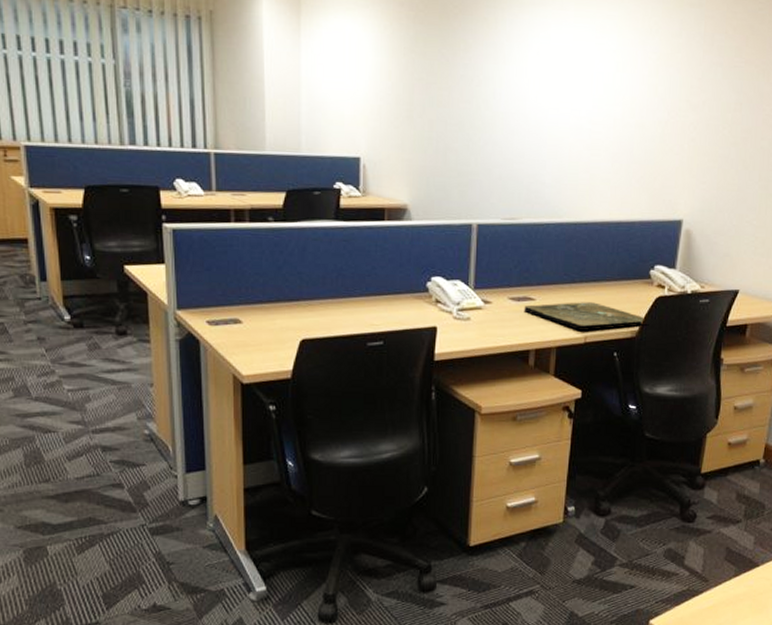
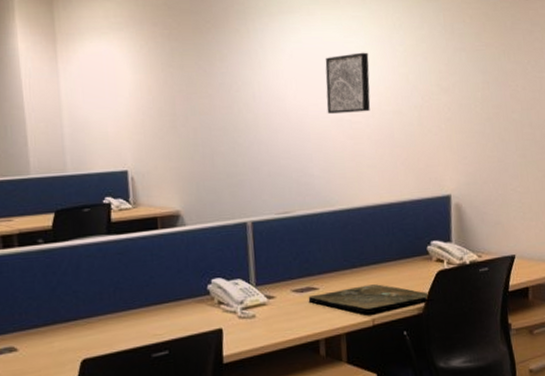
wall art: none [567,56,619,122] -> present [325,52,371,114]

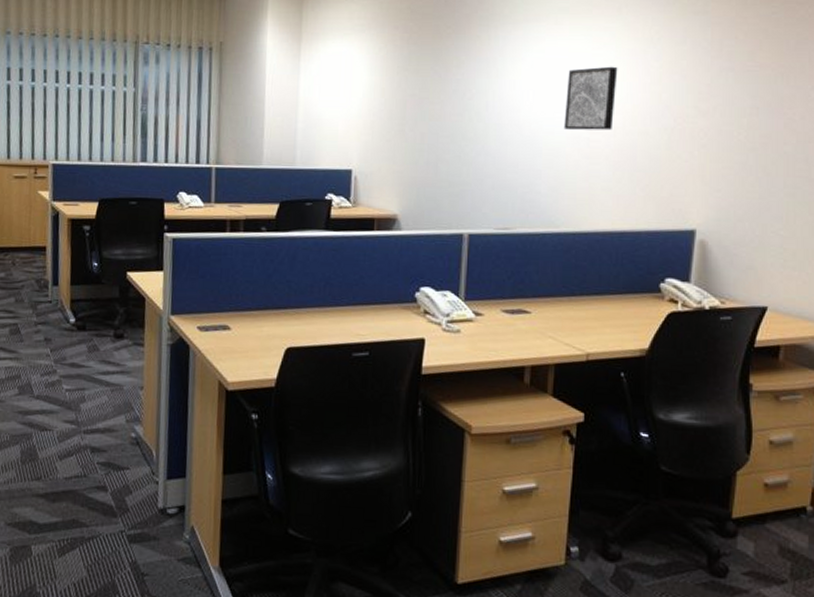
aerial map: present [308,284,434,314] -> none [518,316,661,348]

